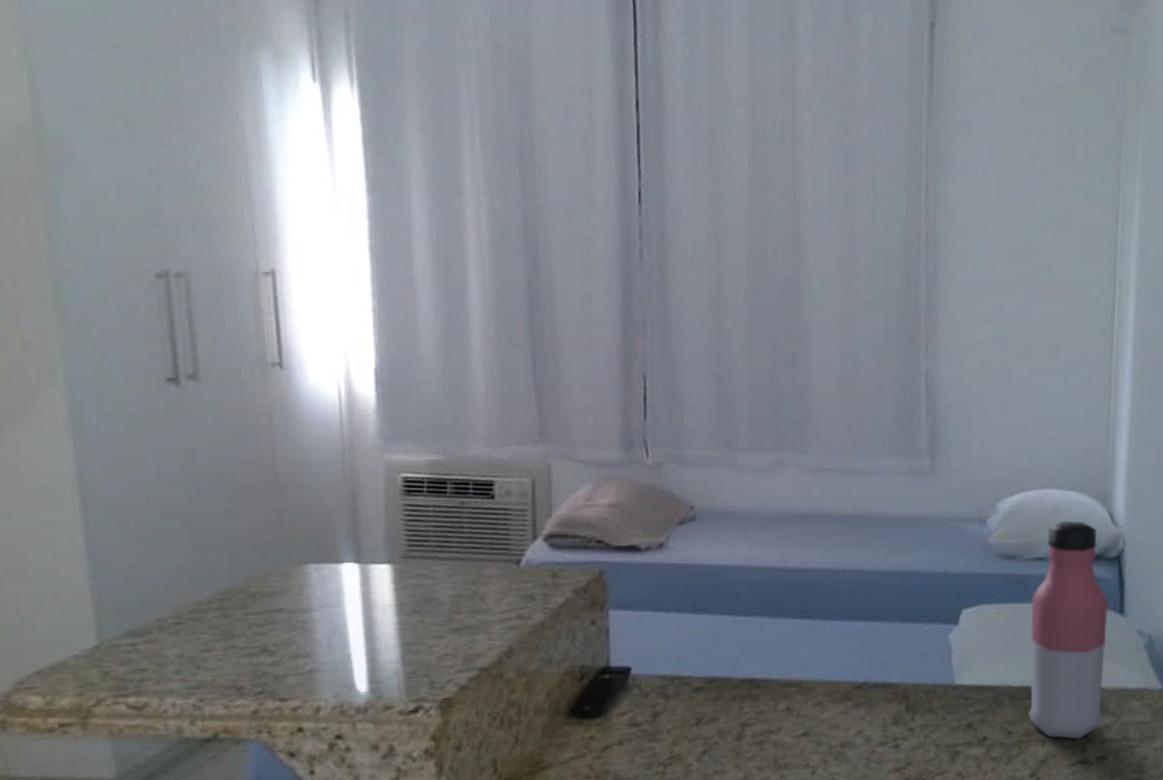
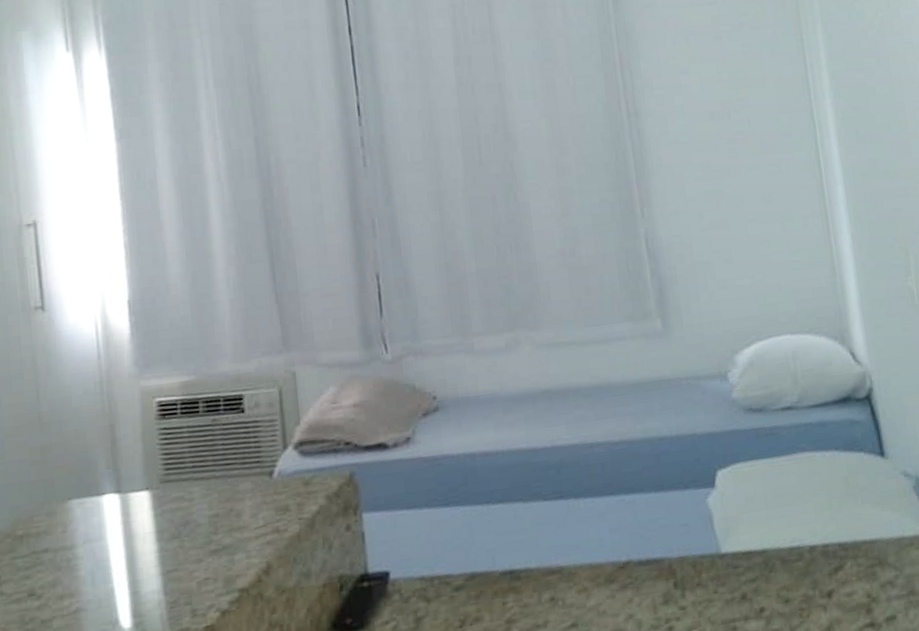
water bottle: present [1029,521,1109,740] -> none [786,364,884,601]

